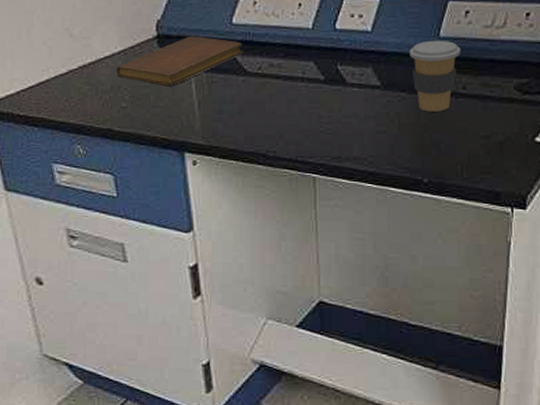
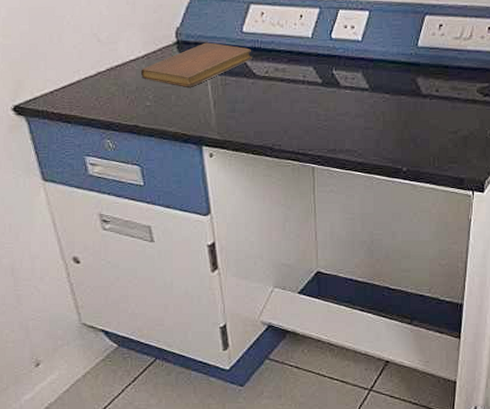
coffee cup: present [410,40,461,112] -> none [393,49,435,111]

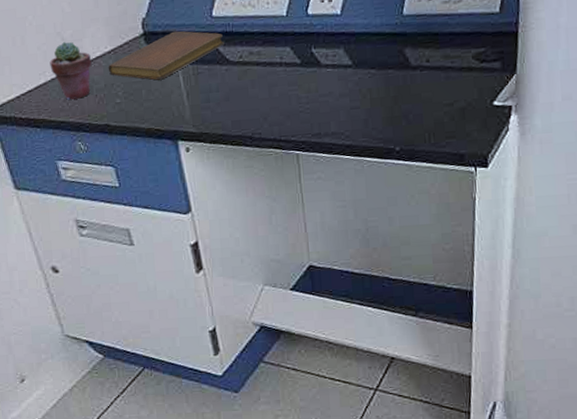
potted succulent: none [84,43,125,99] -> present [49,42,91,100]

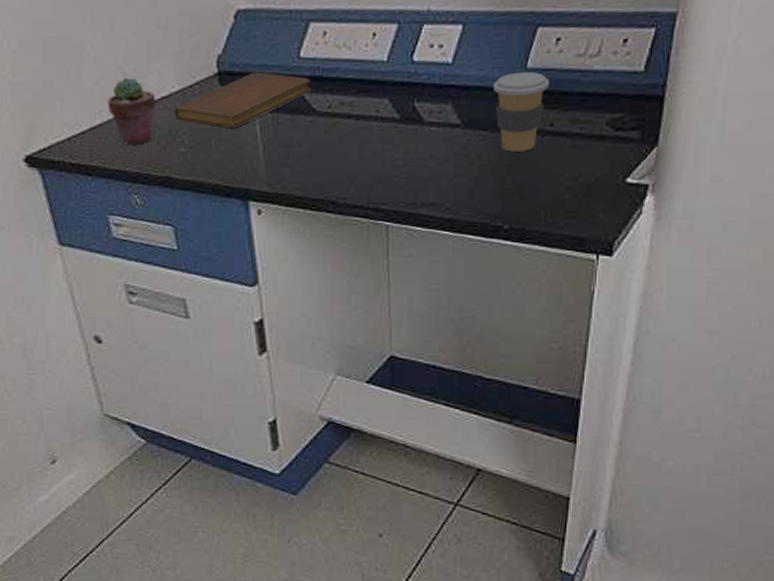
coffee cup: none [377,17,424,86] -> present [493,71,550,152]

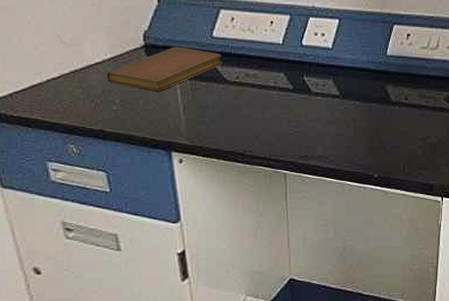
potted succulent: present [107,77,155,145] -> none [46,45,90,102]
coffee cup: present [493,71,550,152] -> none [363,57,404,118]

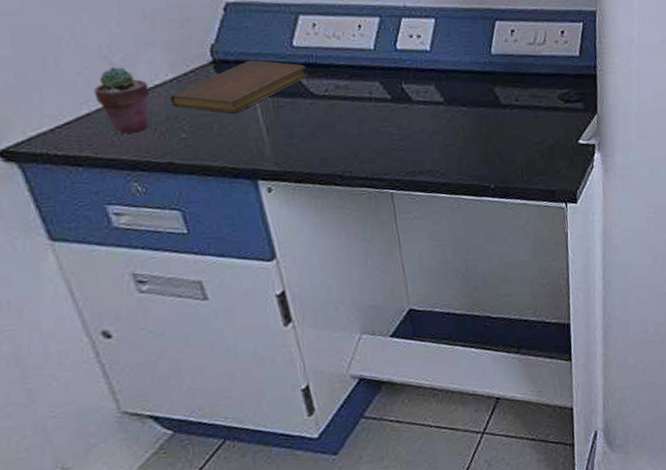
potted succulent: none [46,45,90,102] -> present [94,67,149,134]

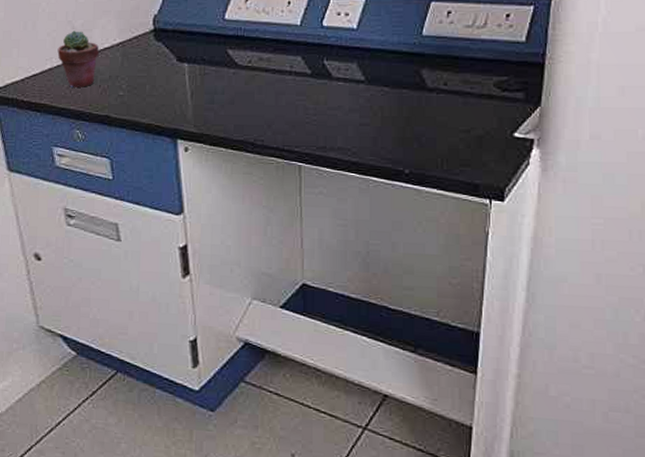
notebook: present [169,60,308,114] -> none [114,30,234,77]

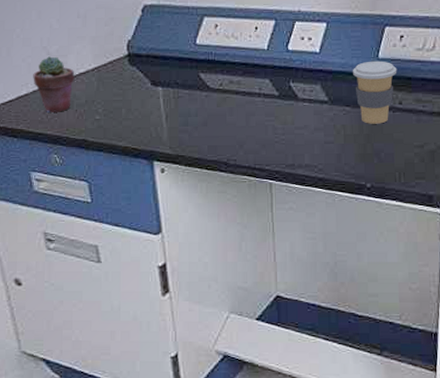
coffee cup: none [393,38,443,106] -> present [353,61,397,124]

